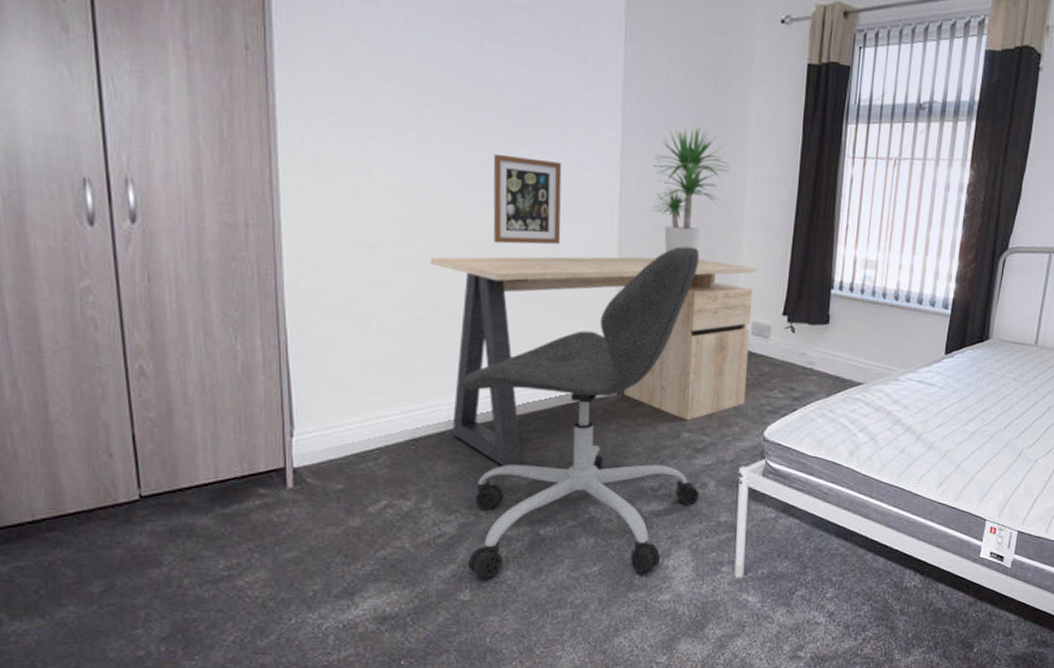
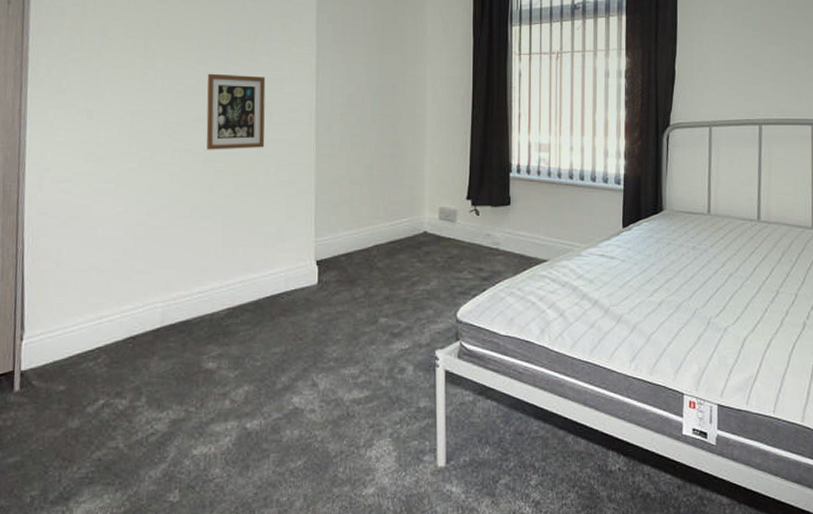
desk: present [429,256,756,467] -> none [151,153,440,361]
office chair: present [461,246,700,578] -> none [175,143,398,477]
potted plant: present [651,127,731,253] -> none [343,38,412,149]

